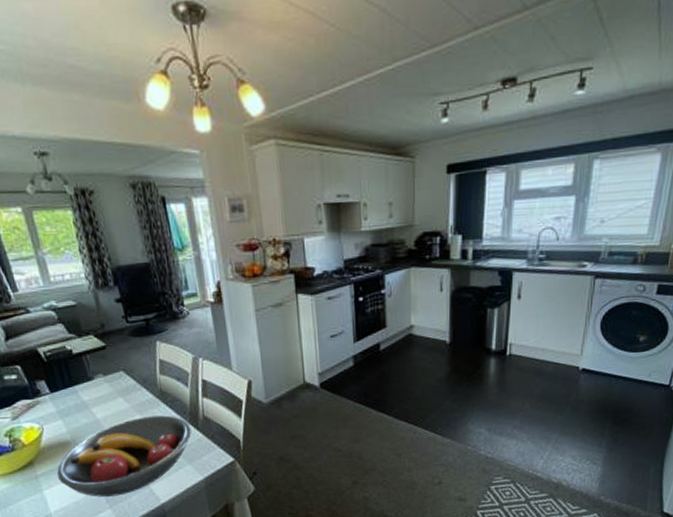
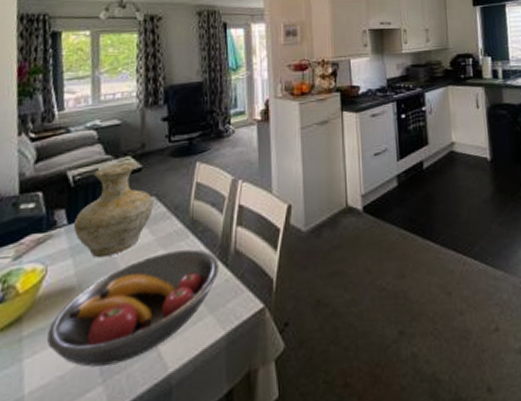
vase: none [55,340,124,420] -> present [73,162,153,258]

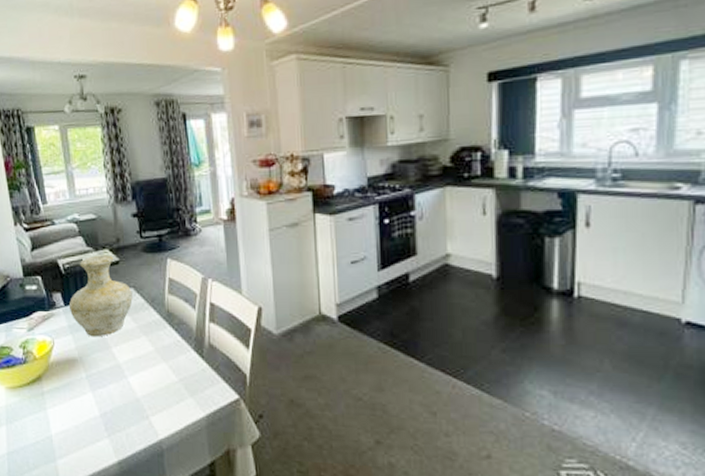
fruit bowl: present [46,249,219,367] -> none [61,339,196,424]

